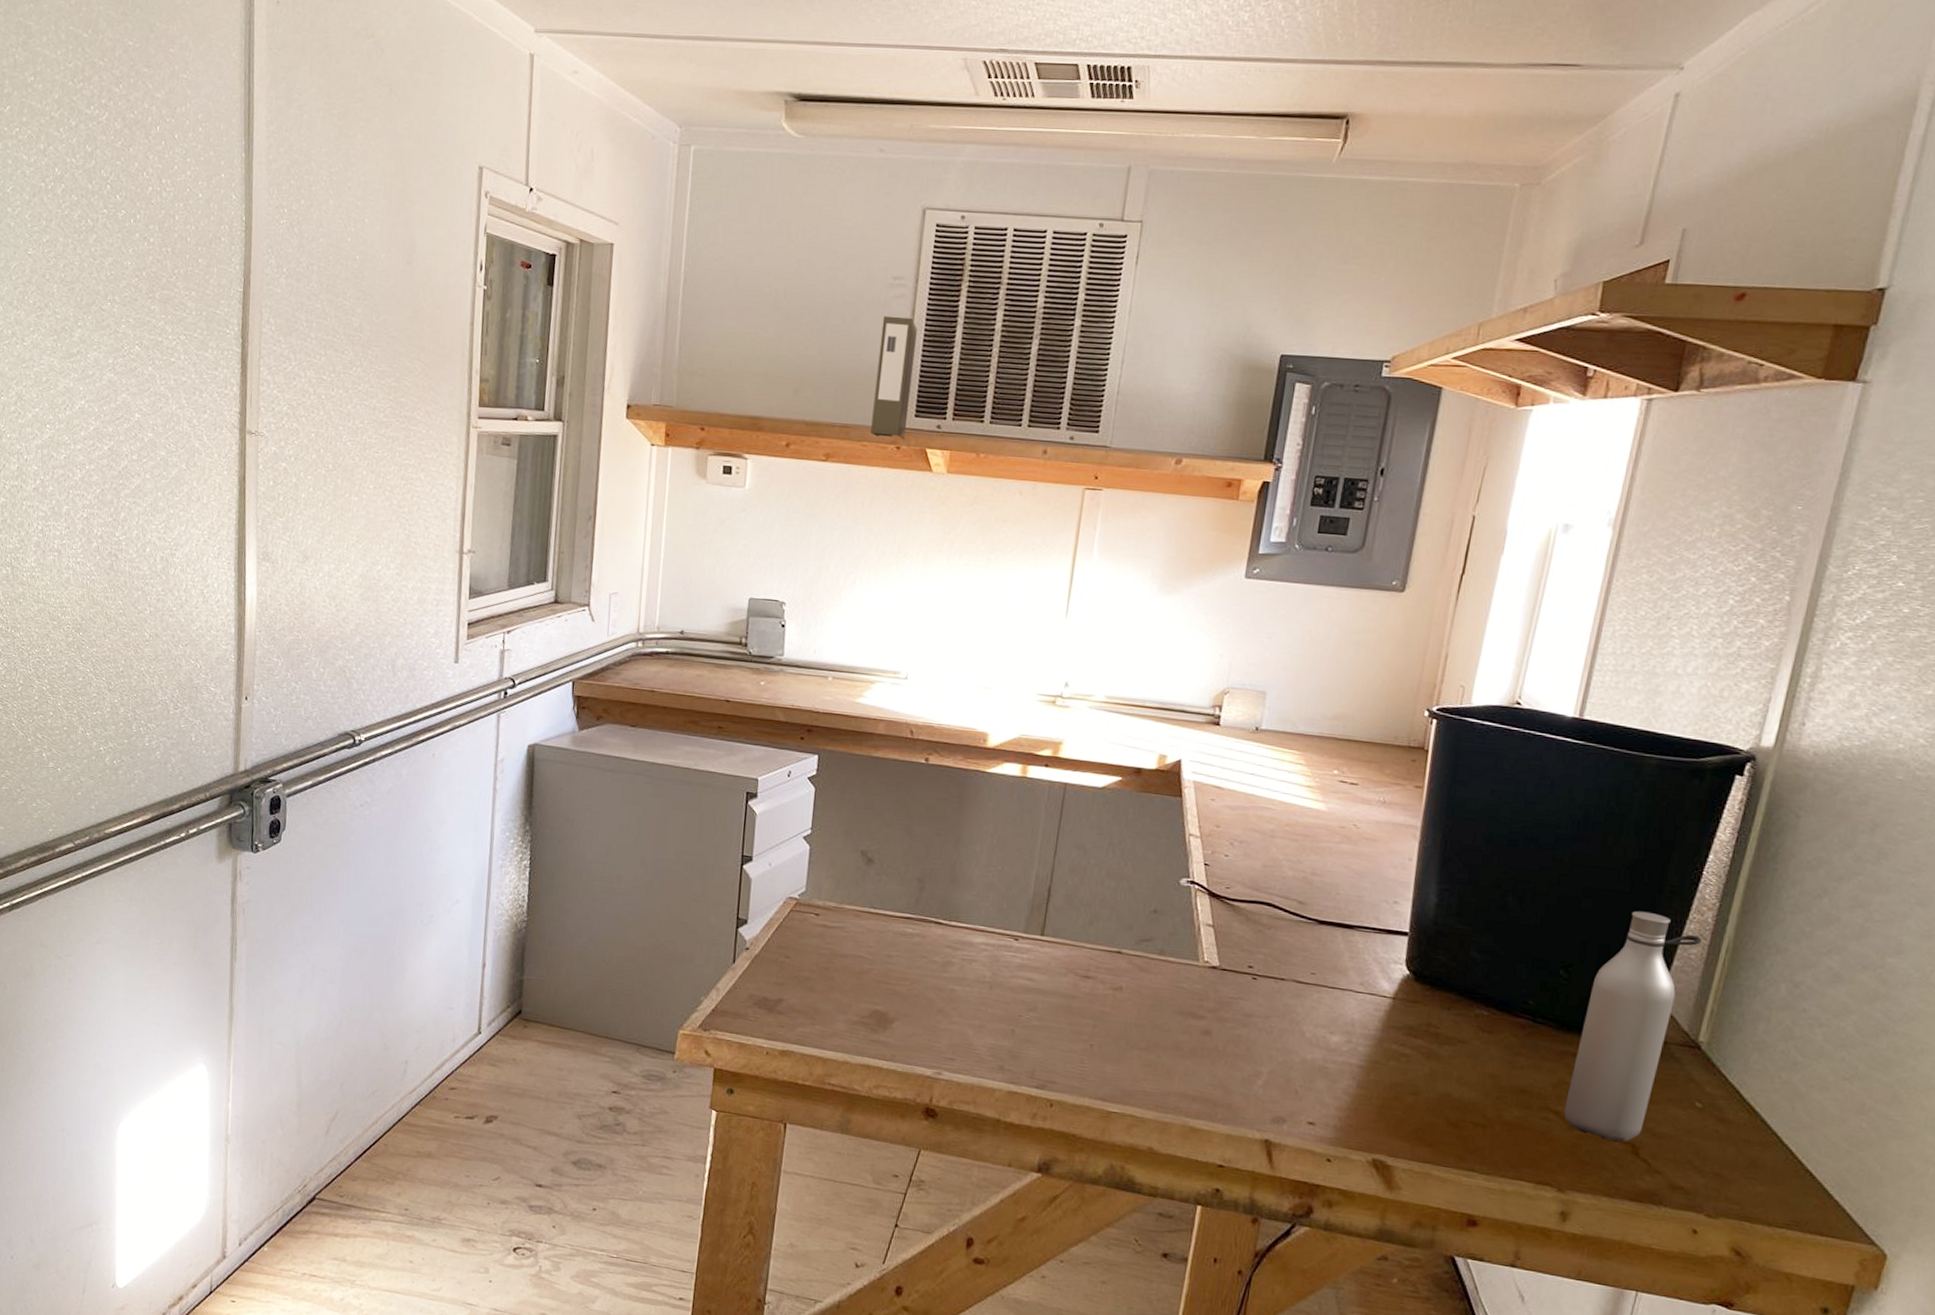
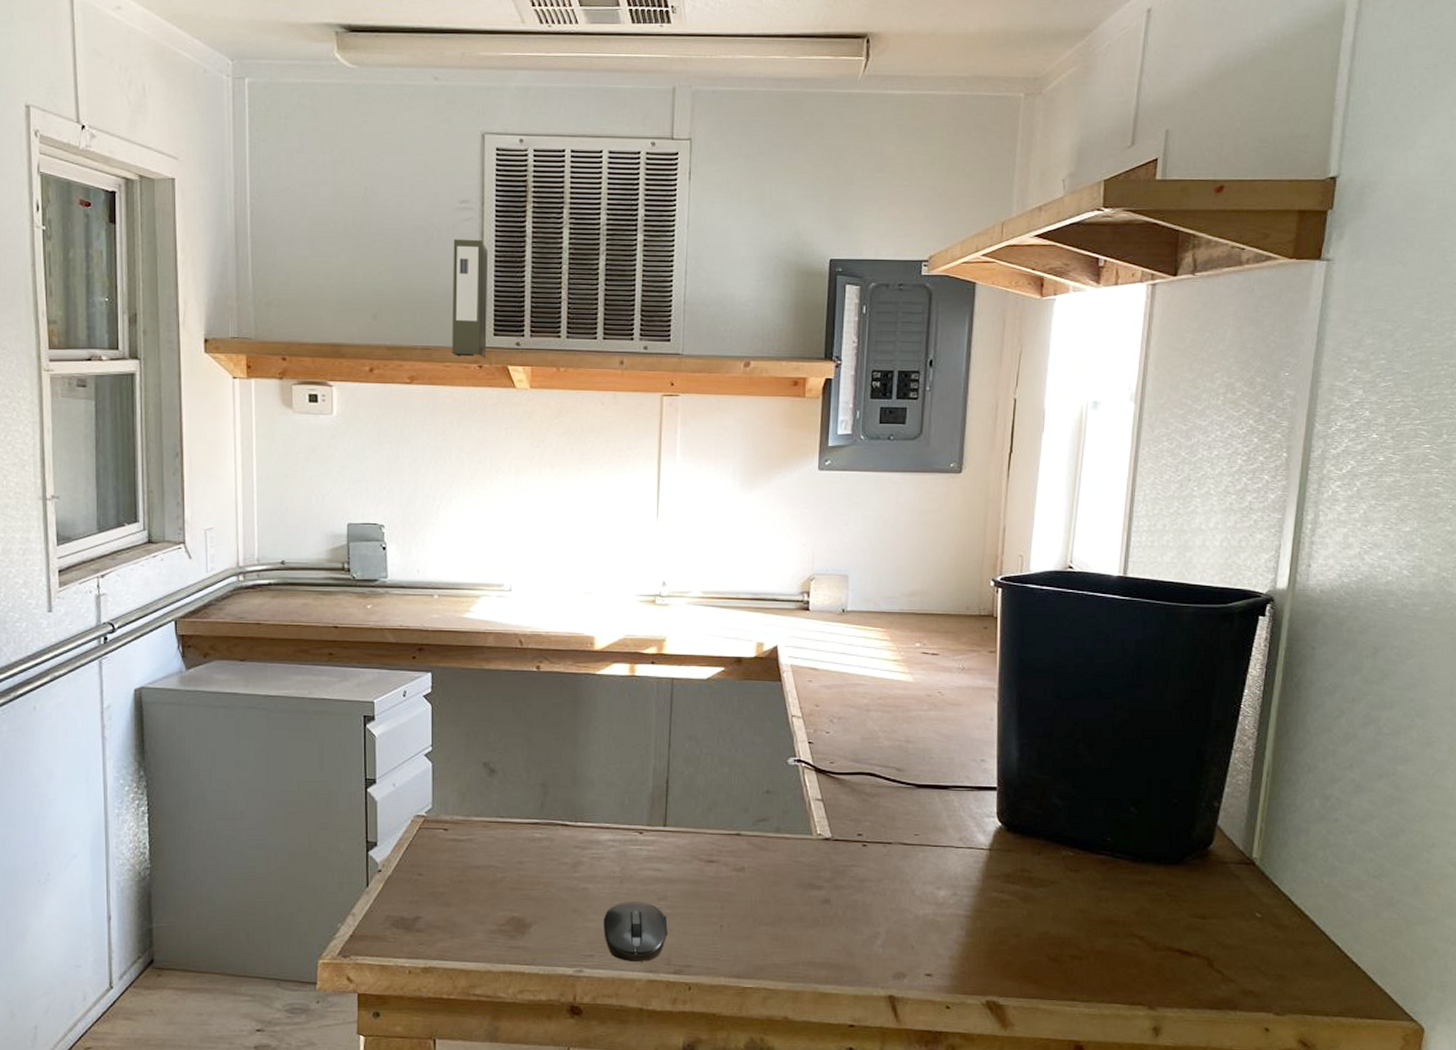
computer mouse: none [967,1008,1035,1072] -> present [604,902,668,961]
water bottle: present [1564,911,1703,1142] -> none [1147,746,1247,957]

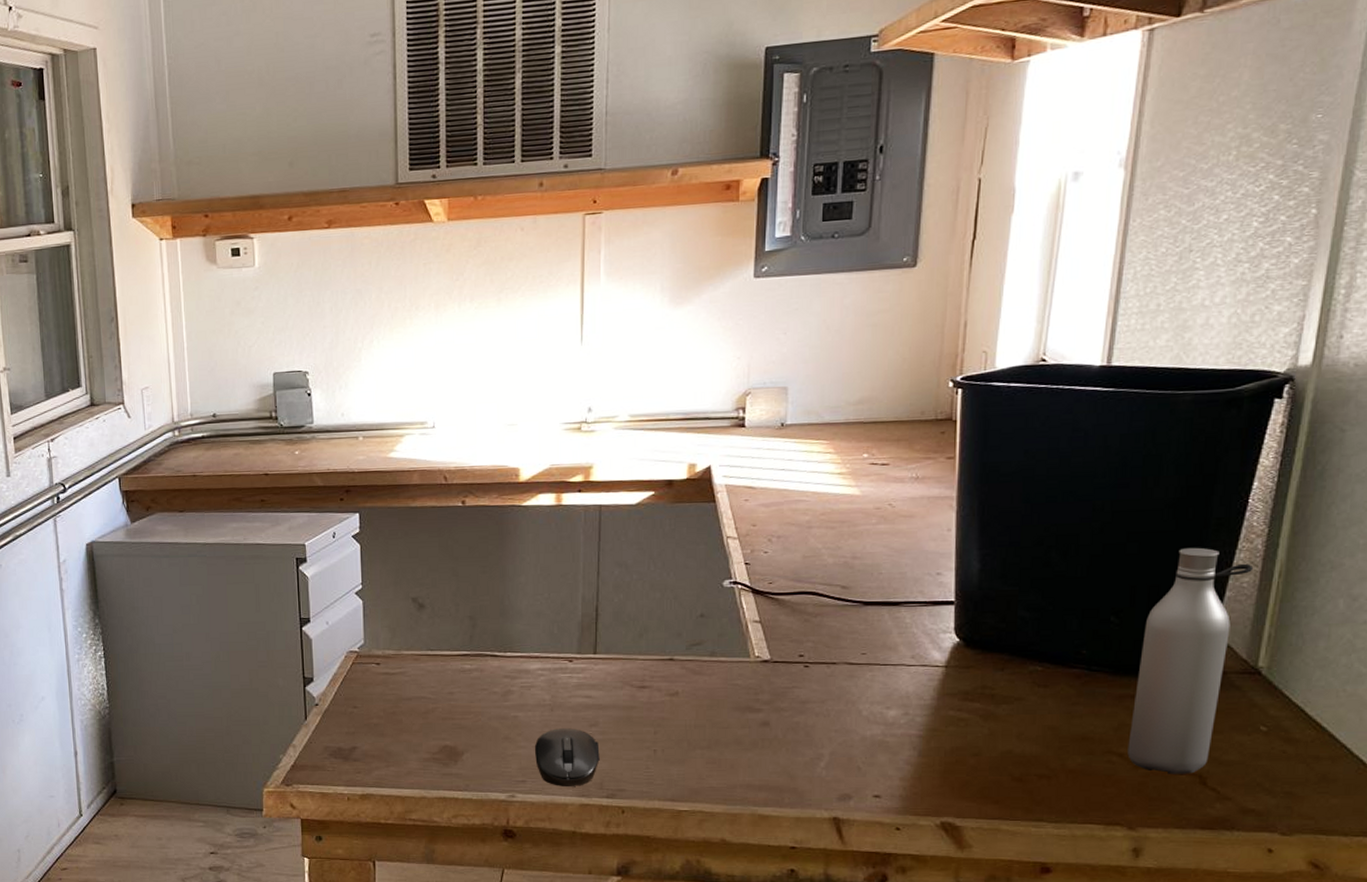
binder: present [452,239,488,358] -> none [365,72,403,197]
water bottle: none [1147,746,1247,957] -> present [1127,547,1254,774]

